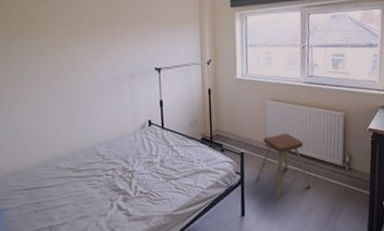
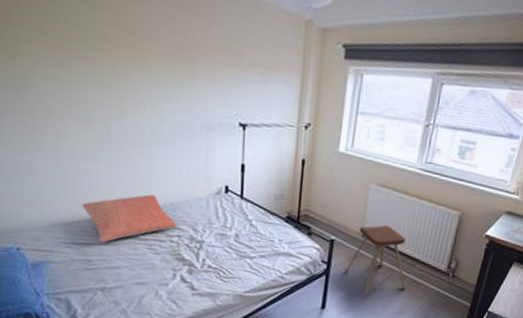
pillow: none [31,137,111,185] -> present [82,194,177,243]

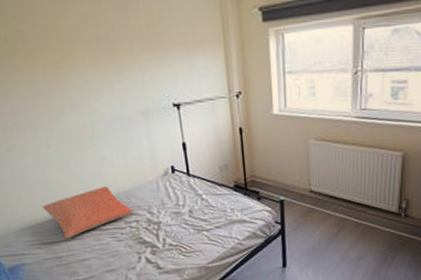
music stool: present [346,225,406,296] -> none [300,177,360,248]

